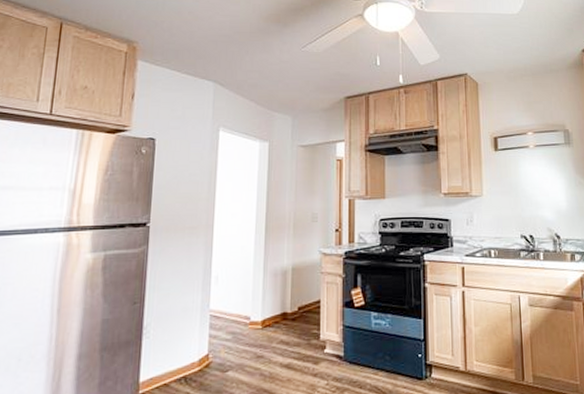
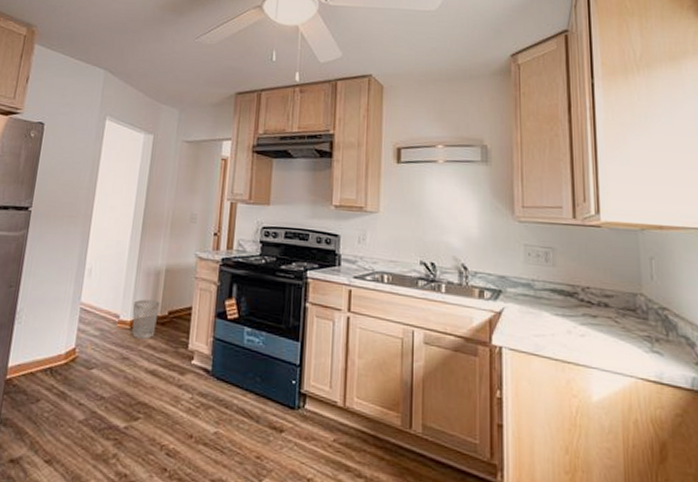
wastebasket: none [262,298,289,336] -> present [132,299,160,339]

